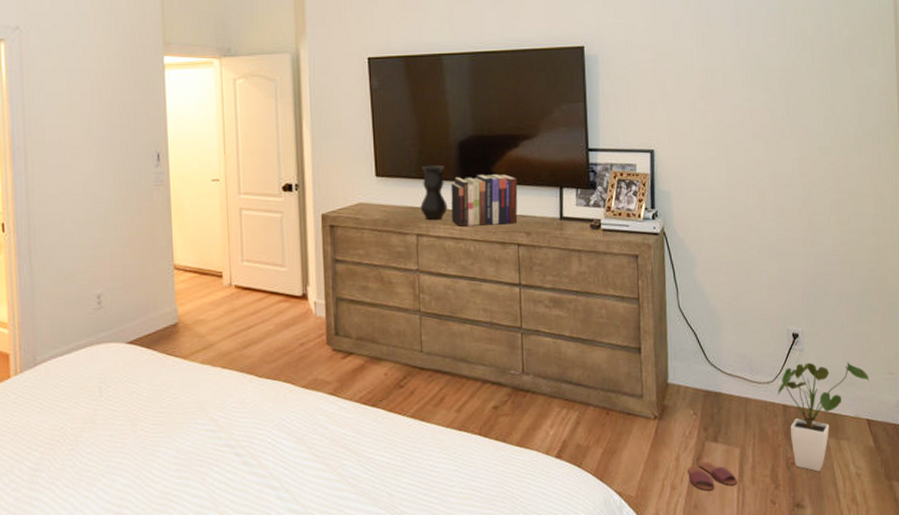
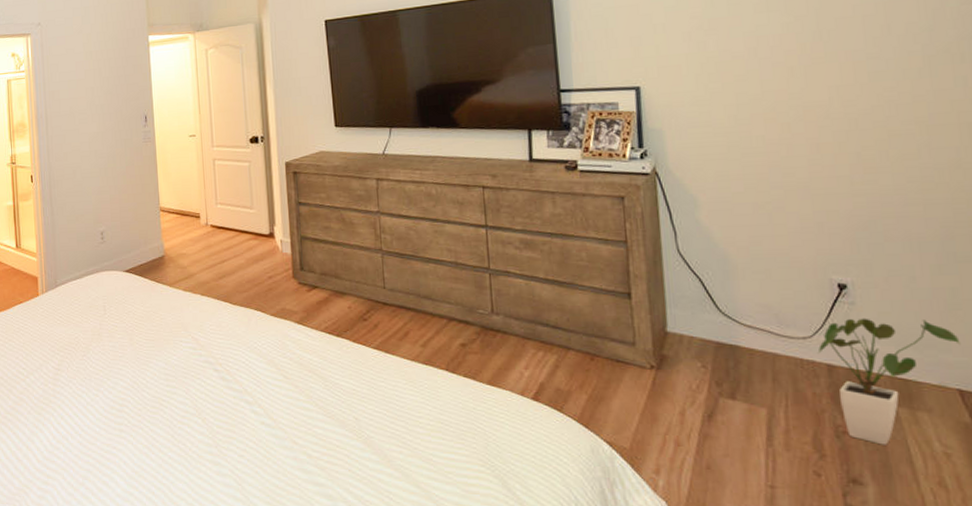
vase: present [420,165,448,221] -> none [379,113,407,166]
books: present [451,173,518,228] -> none [409,119,482,172]
slippers: present [688,461,737,491] -> none [696,420,764,452]

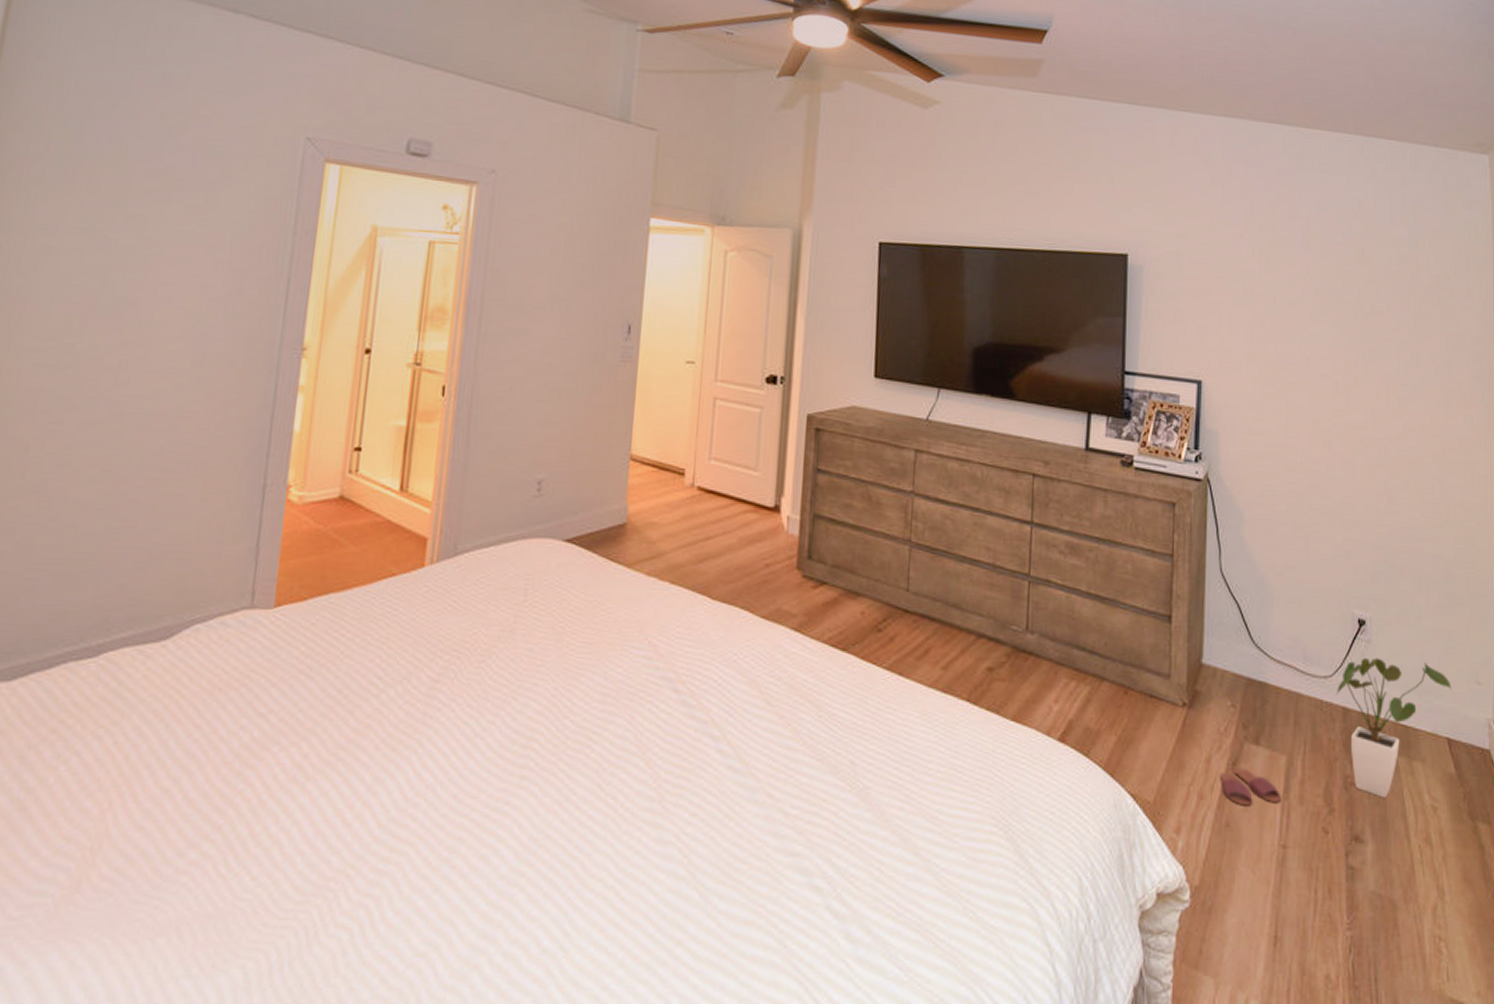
slippers: none [696,420,764,452] -> present [1220,768,1281,806]

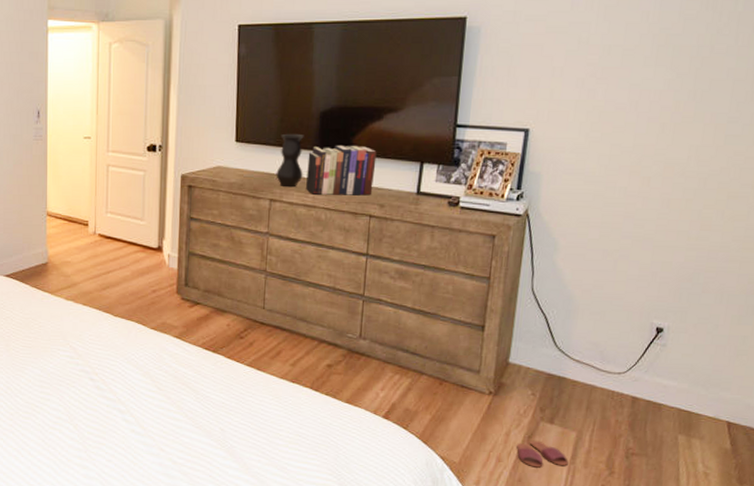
vase: none [922,371,955,436] -> present [276,133,304,188]
books: none [958,387,1039,450] -> present [306,144,377,196]
house plant: present [1335,657,1452,798] -> none [627,358,739,465]

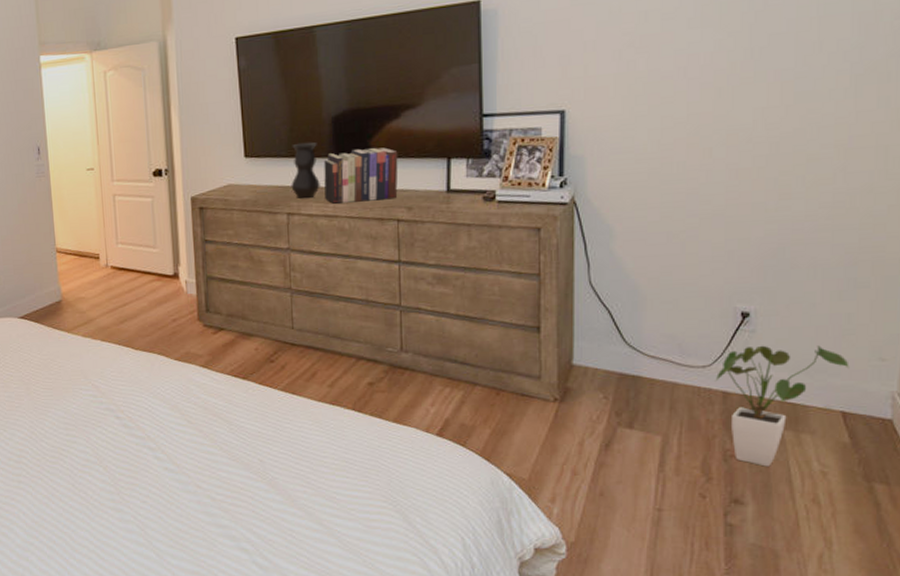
slippers: present [517,440,568,468] -> none [593,448,656,479]
house plant: none [627,358,739,465] -> present [715,345,850,467]

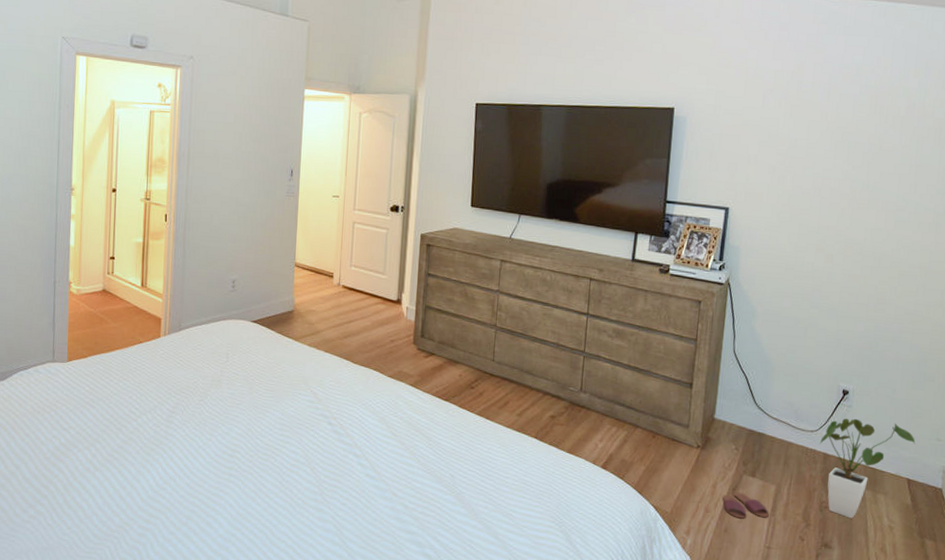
vase: present [291,142,320,199] -> none [506,201,532,250]
books: present [323,147,398,205] -> none [533,213,597,261]
slippers: none [593,448,656,479] -> present [723,492,769,519]

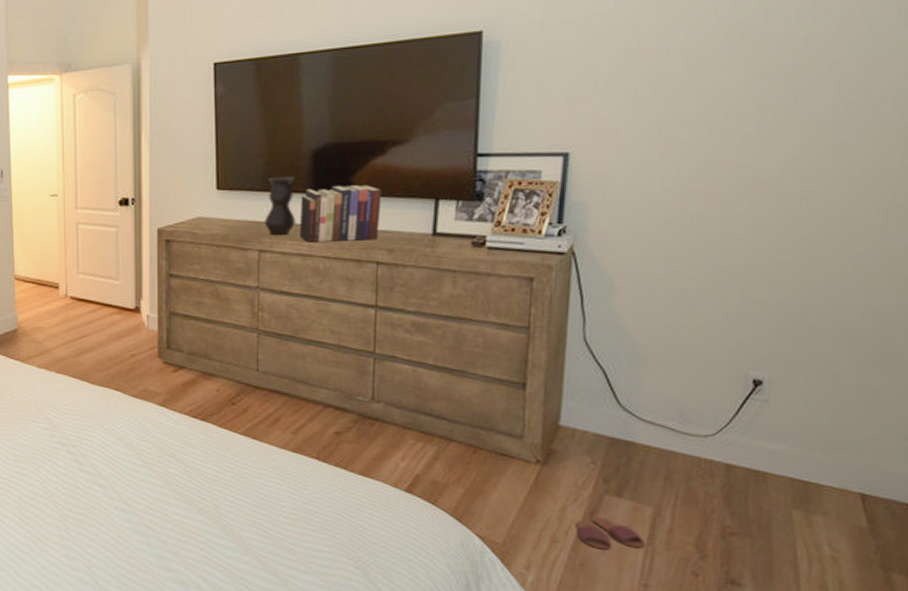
vase: none [506,201,532,250] -> present [264,176,296,236]
books: none [533,213,597,261] -> present [300,184,382,243]
house plant: present [819,418,916,519] -> none [718,416,874,548]

